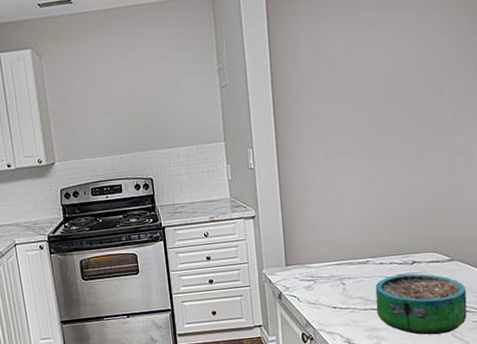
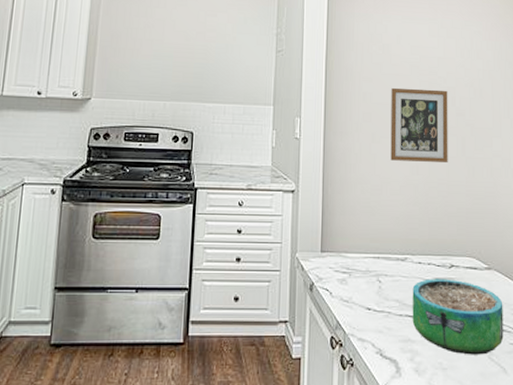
wall art: none [343,95,407,175] -> present [390,87,448,162]

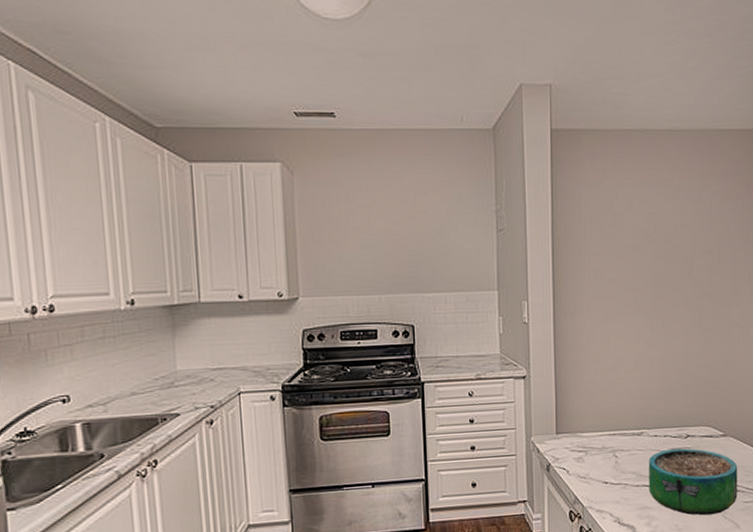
wall art: present [390,87,448,162] -> none [624,259,685,338]

